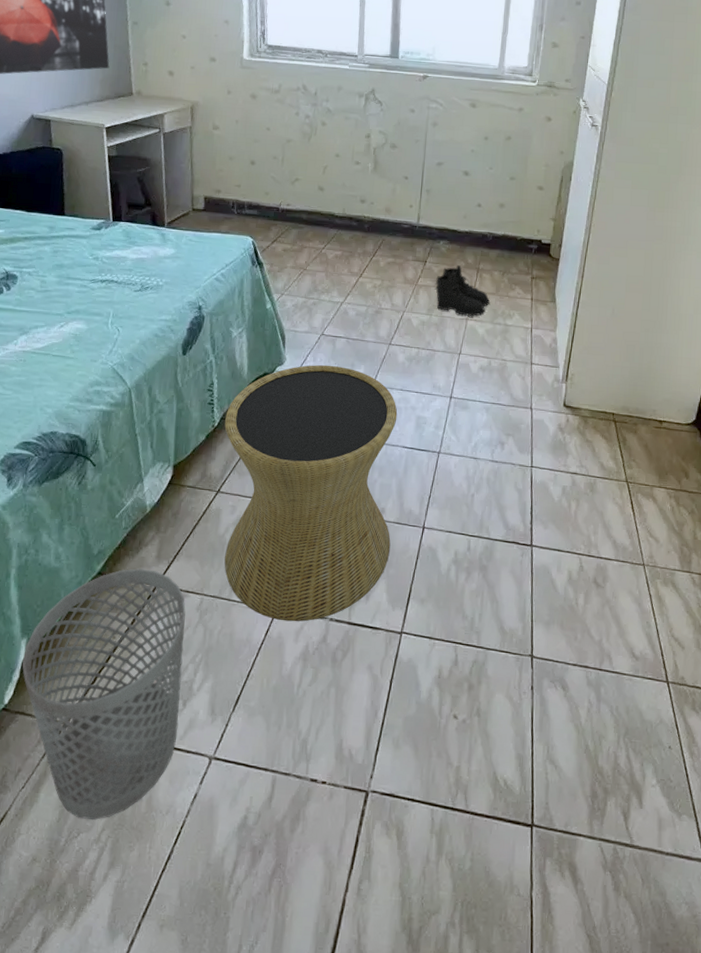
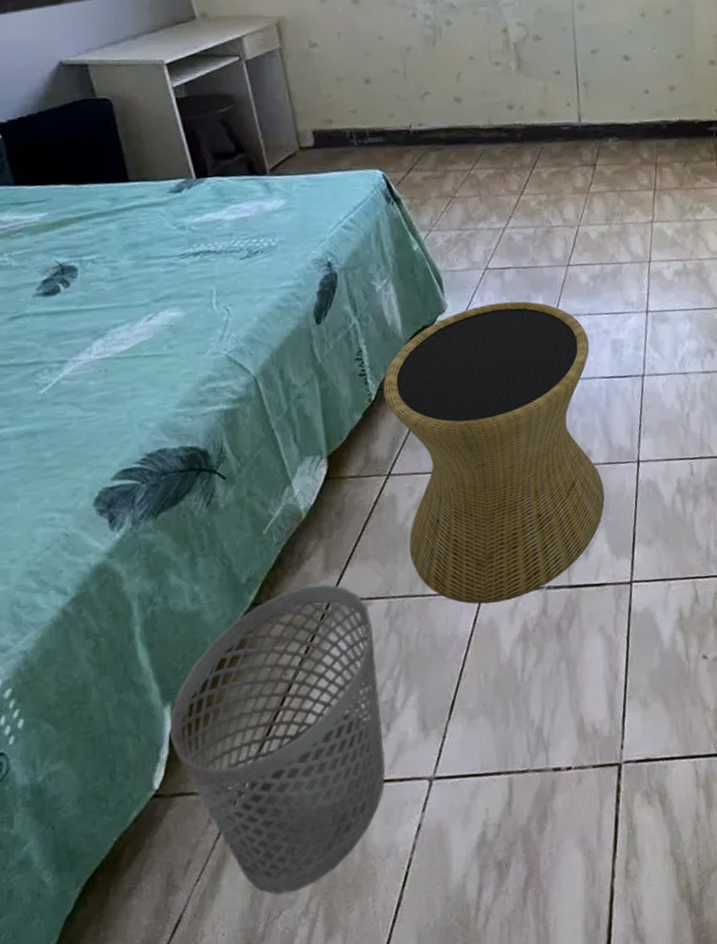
boots: present [434,265,491,317] -> none [609,163,676,219]

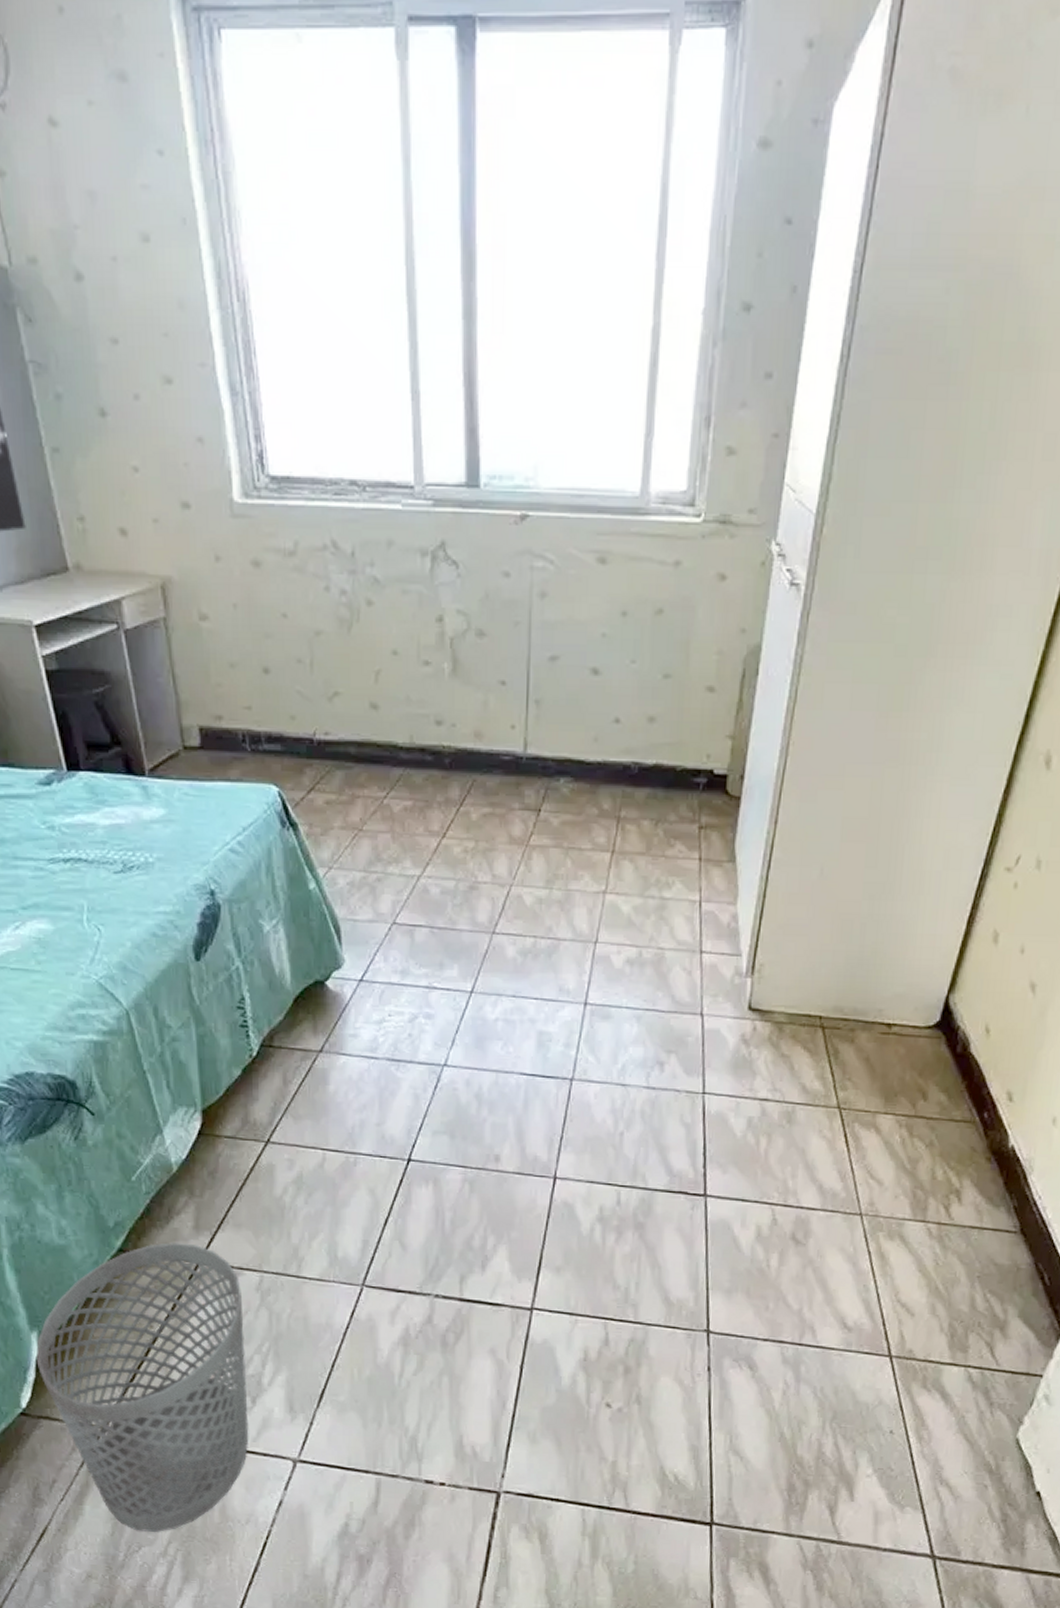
side table: present [383,301,605,604] -> none [266,966,511,1301]

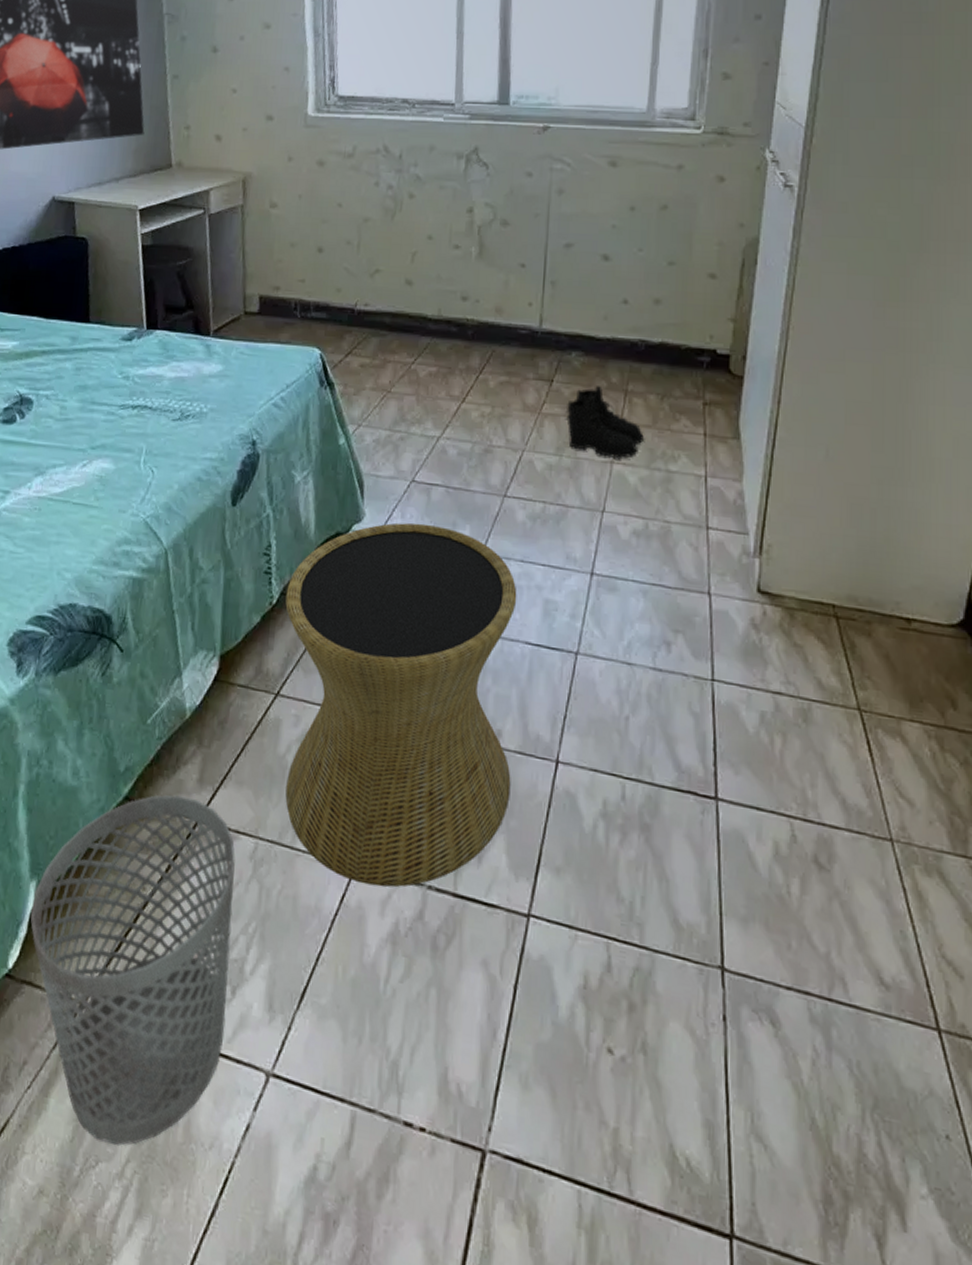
side table: none [266,966,511,1301] -> present [285,523,517,887]
boots: none [554,814,639,889] -> present [565,386,645,460]

